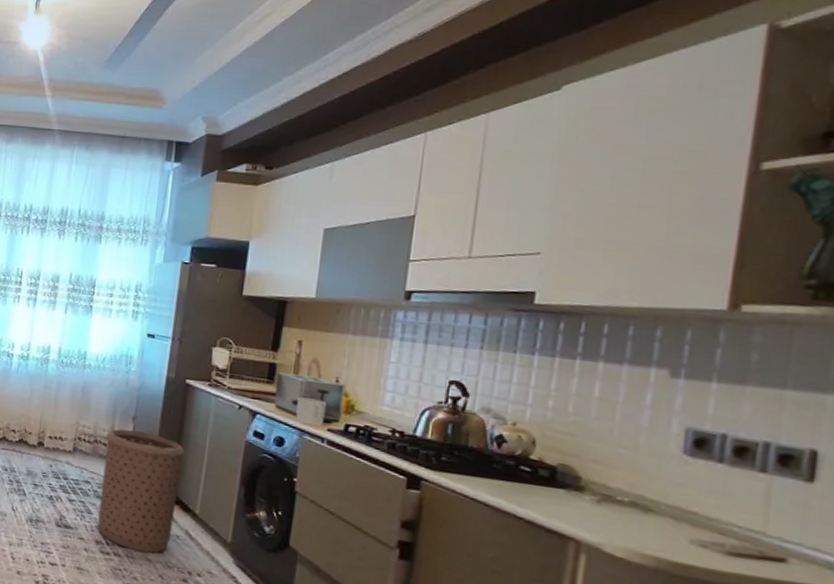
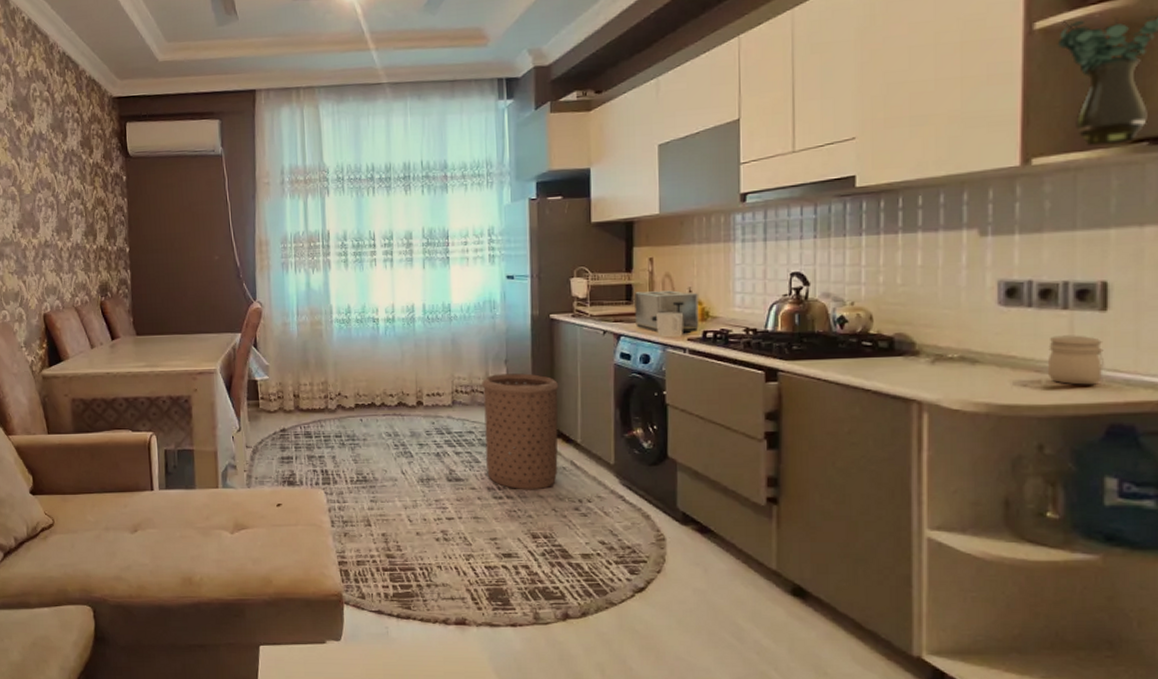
jar: none [733,498,806,561] -> present [1047,335,1105,385]

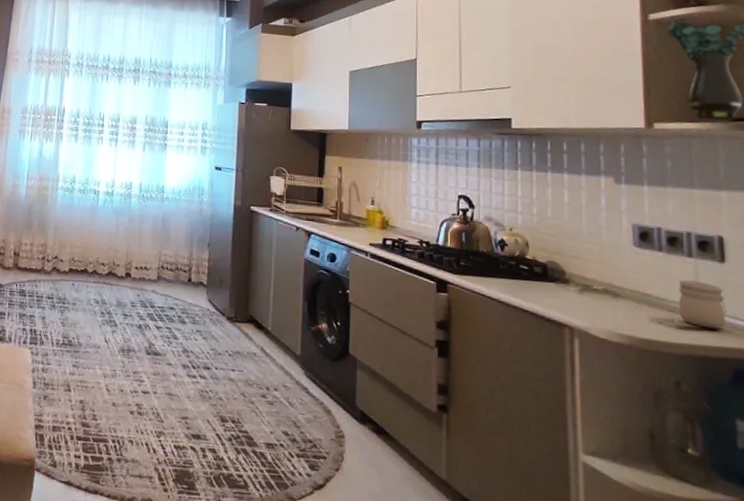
laundry basket: present [482,373,559,490] -> none [184,255,255,373]
toaster: present [635,290,699,333] -> none [325,195,380,239]
mug: present [655,312,683,338] -> none [342,216,366,241]

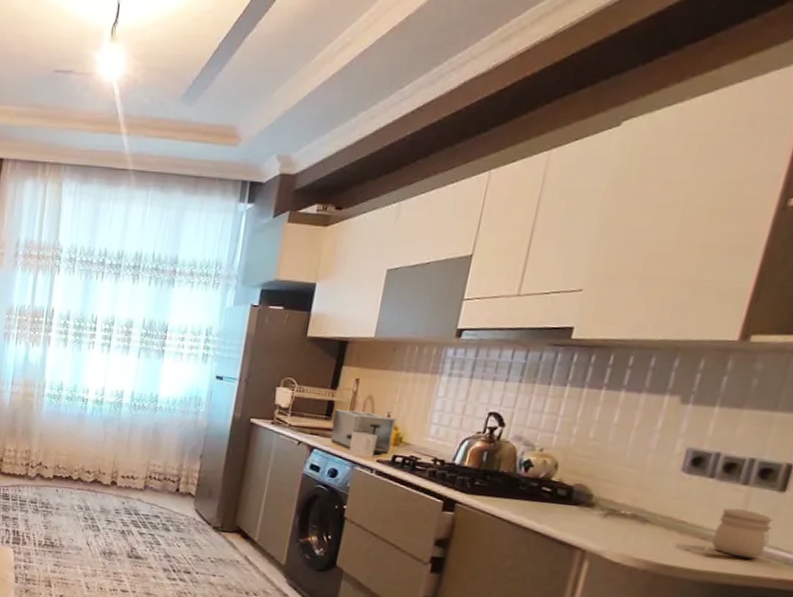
toaster: none [325,195,380,239] -> present [330,409,396,455]
mug: none [342,216,366,241] -> present [349,431,377,458]

